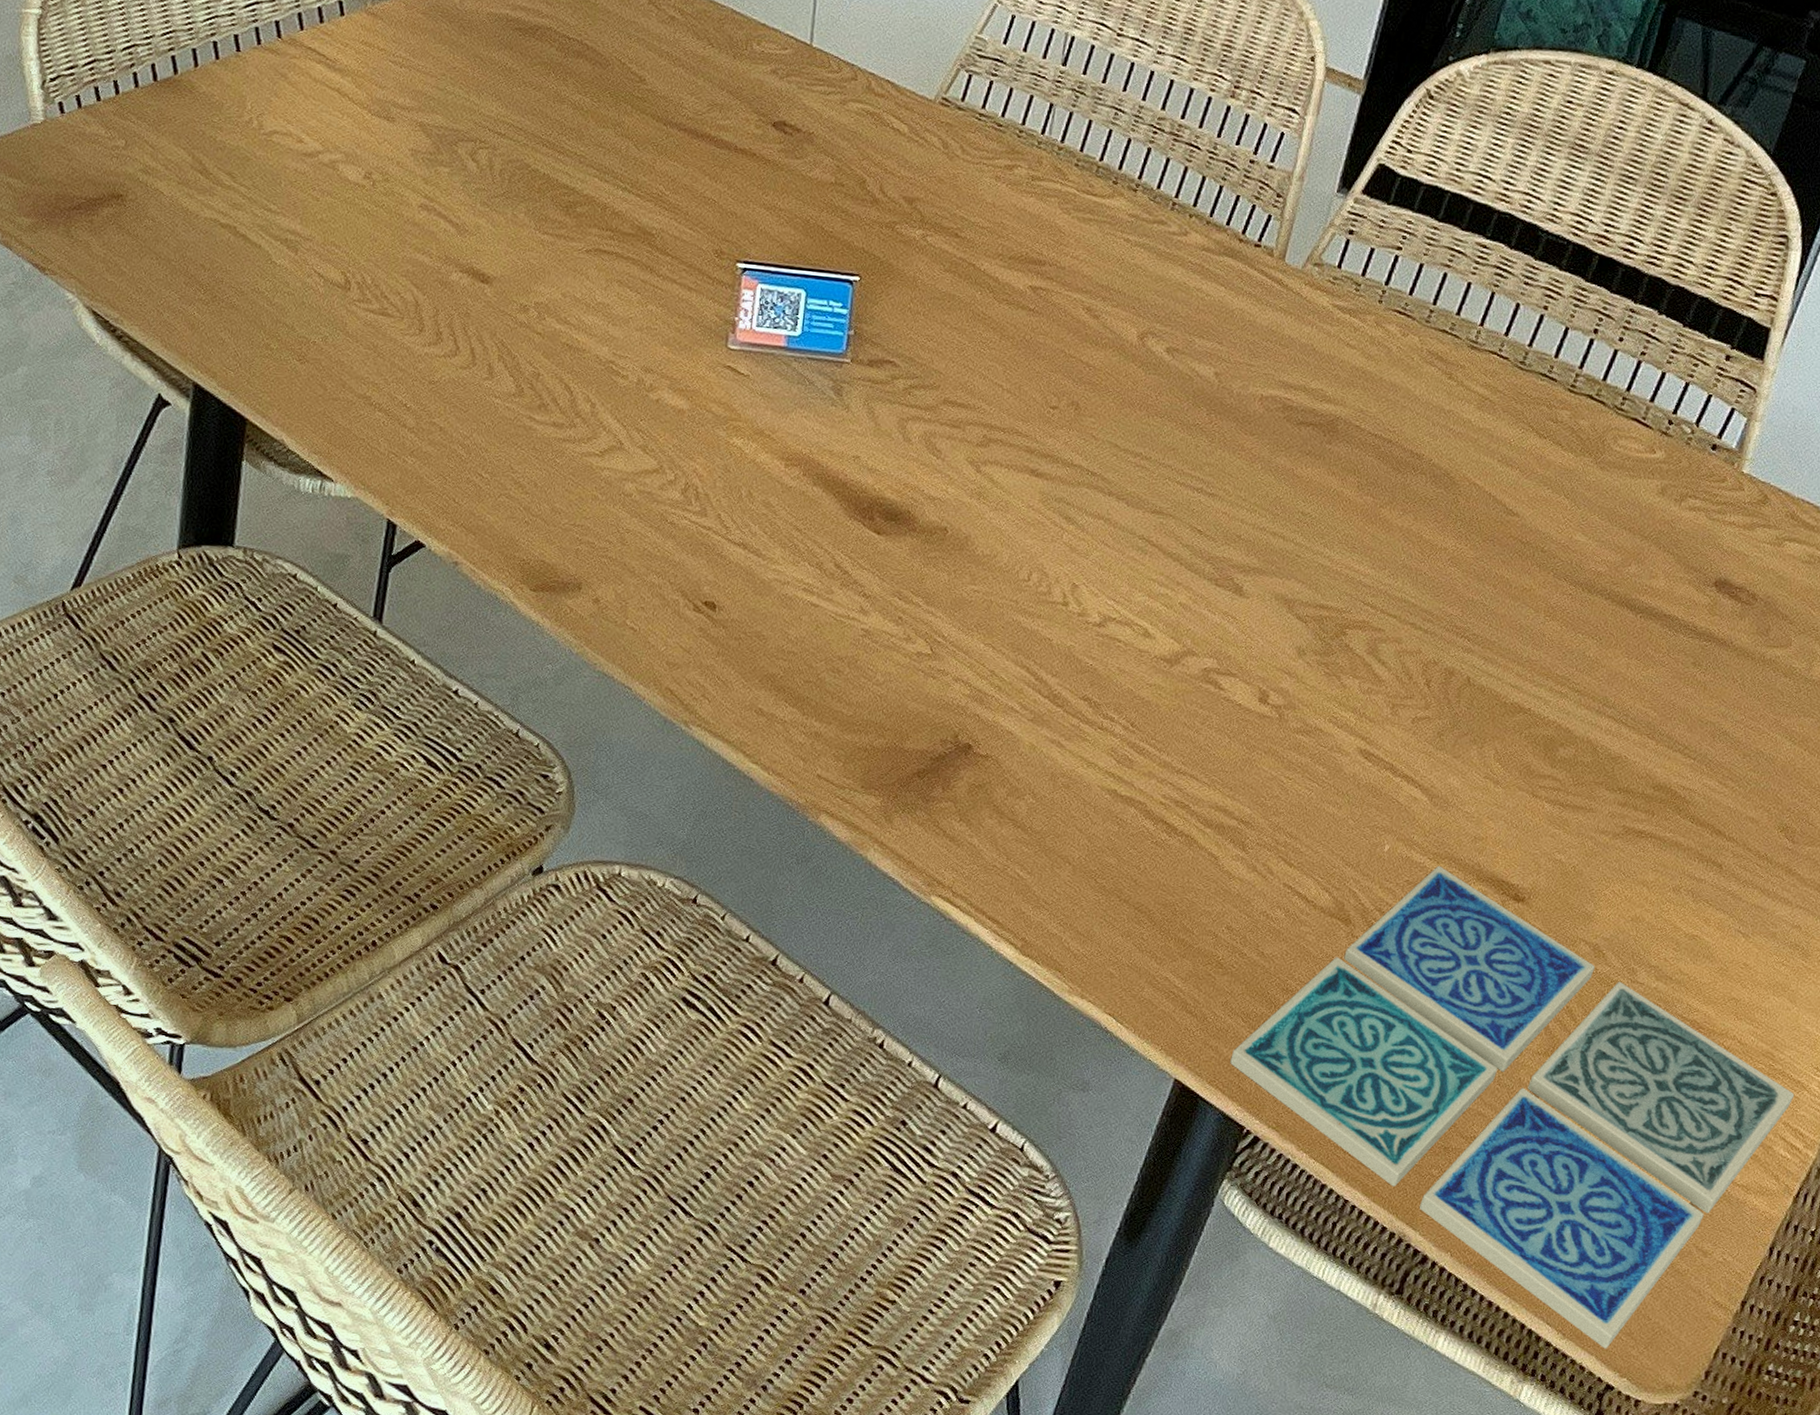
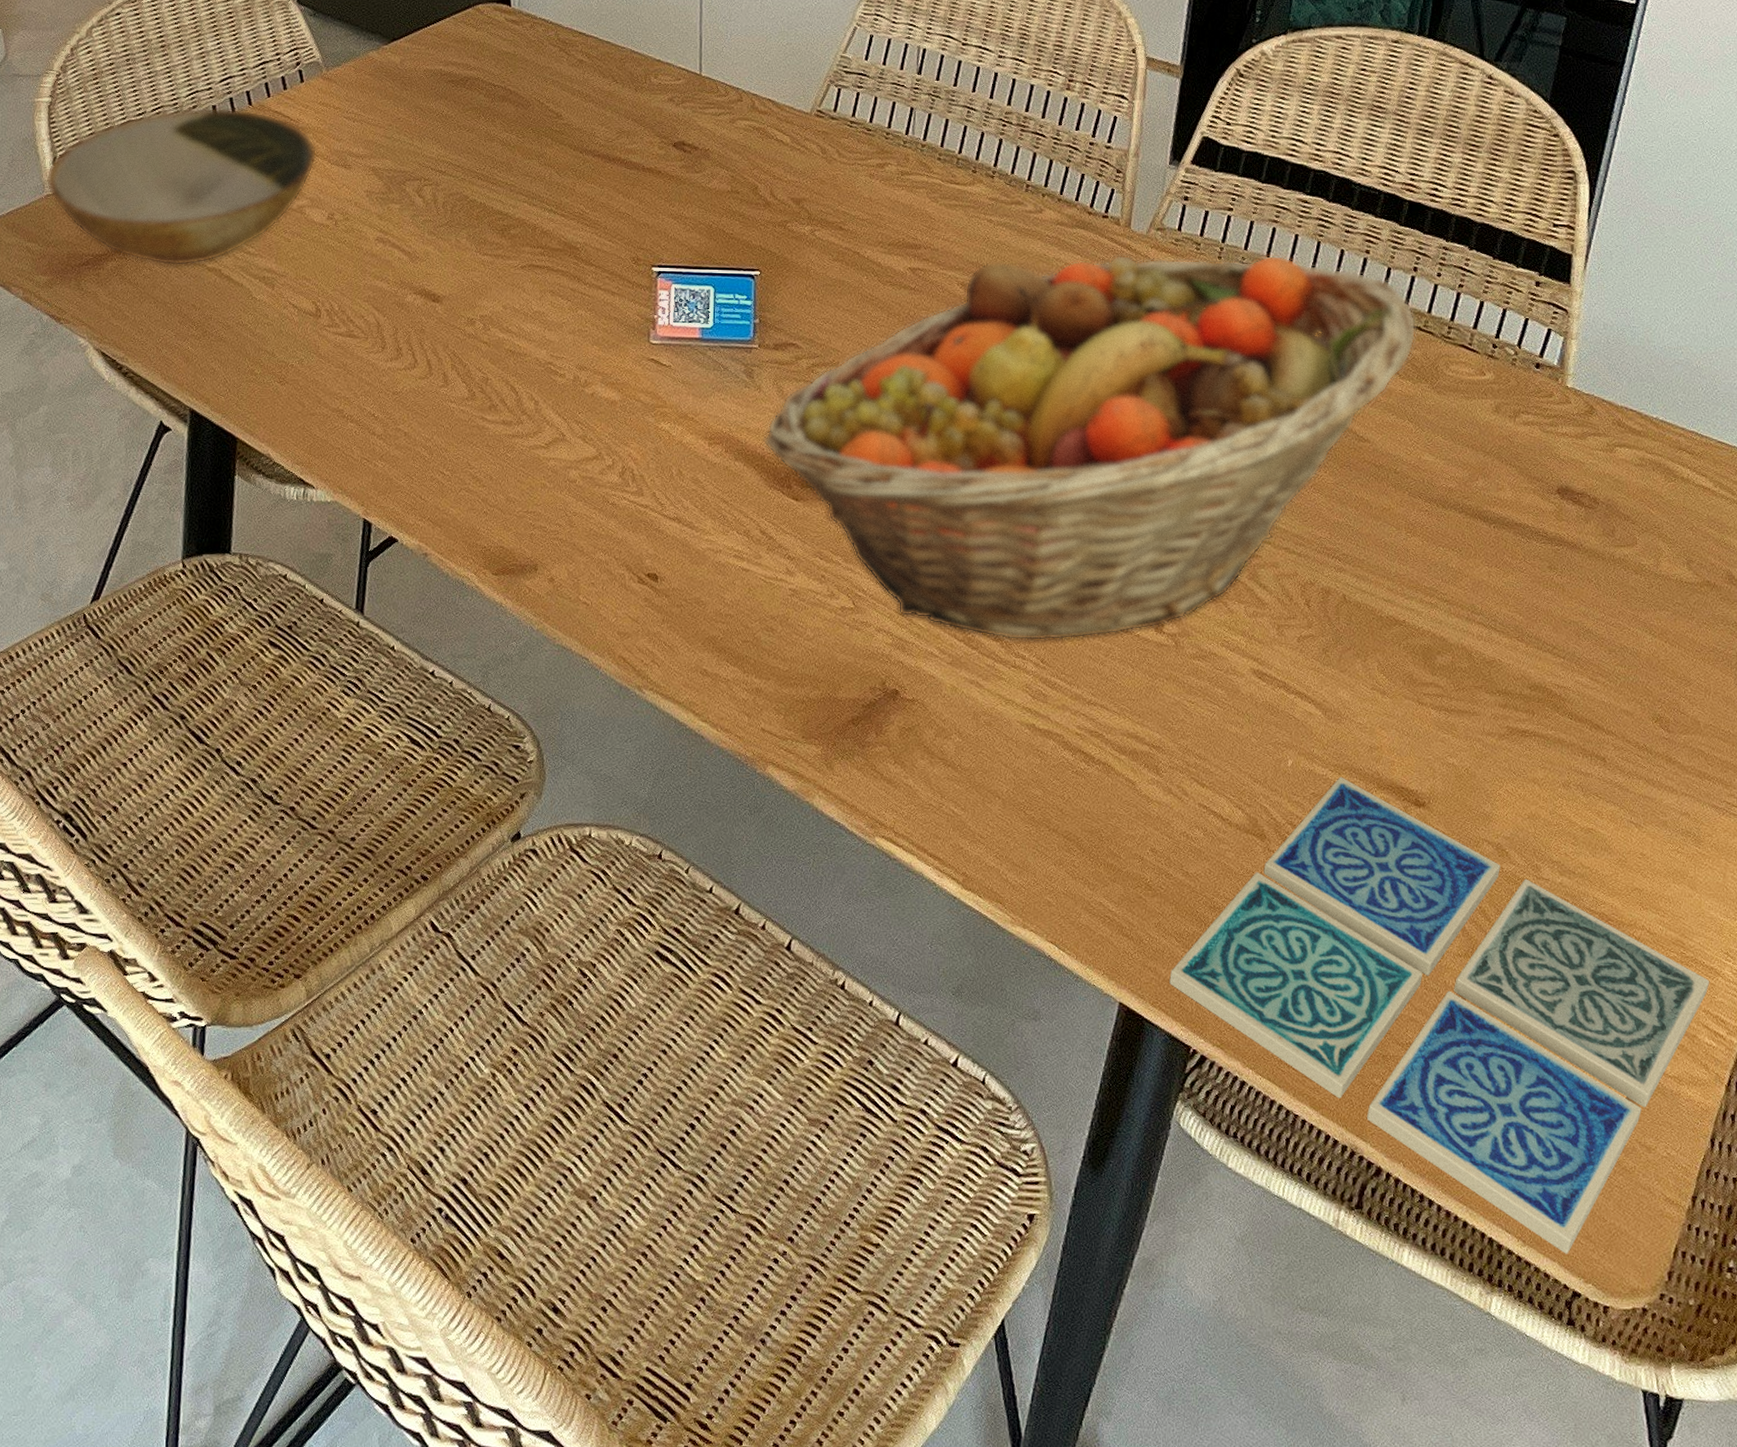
bowl: none [31,35,356,219] -> present [45,107,317,266]
fruit basket: none [847,286,1588,704] -> present [763,255,1416,641]

